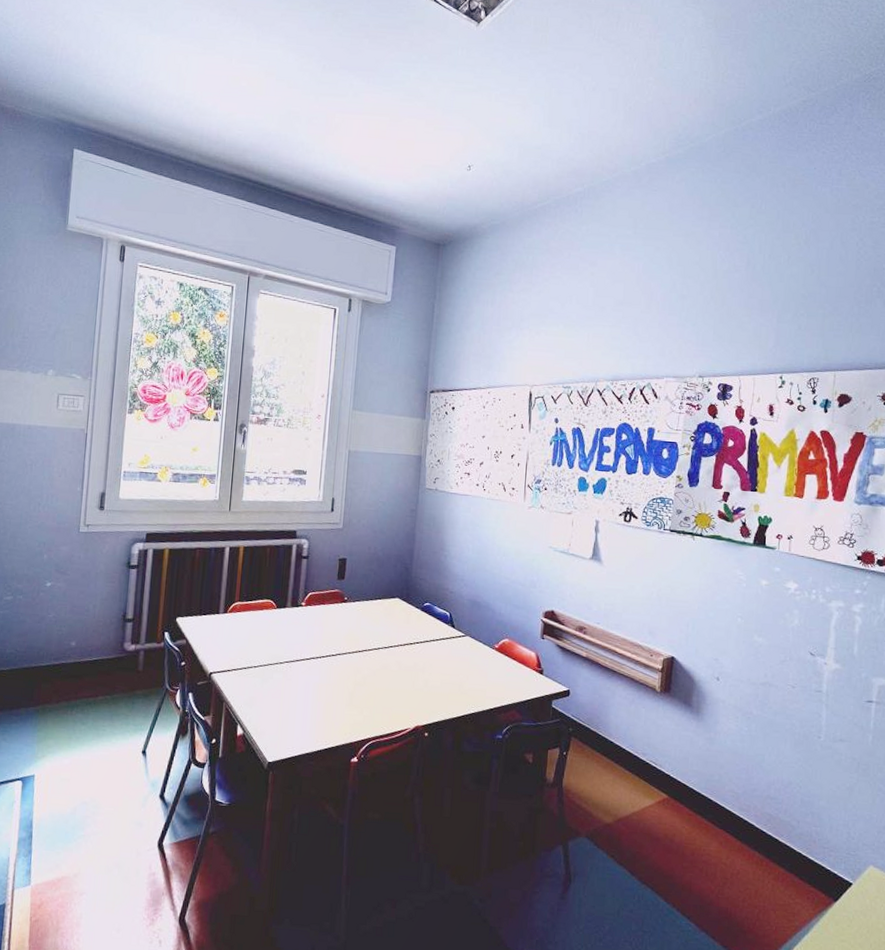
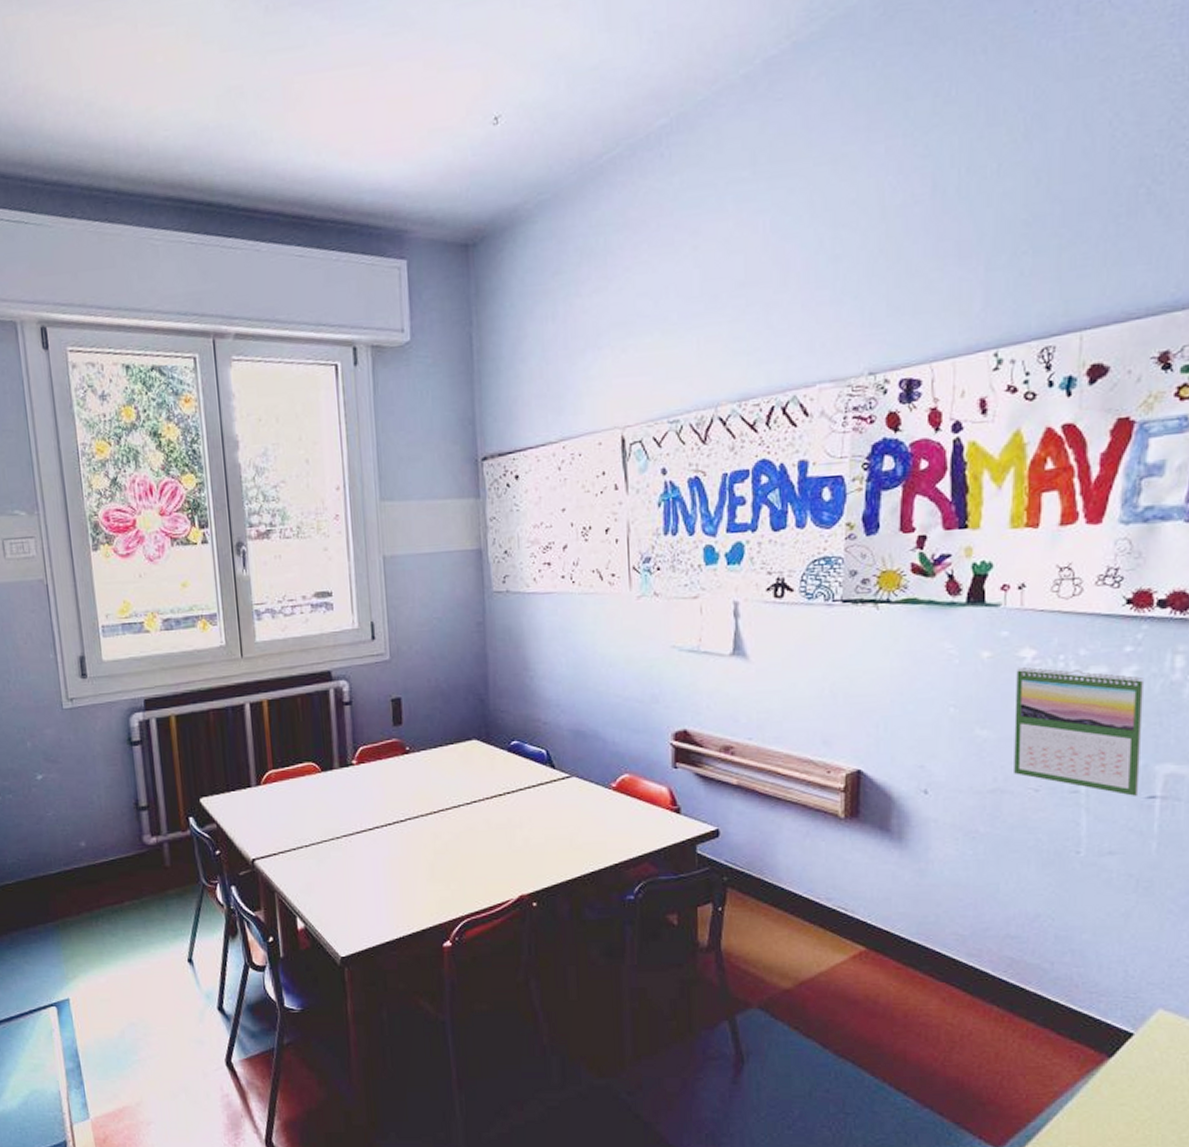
calendar: none [779,594,867,699] -> present [1014,666,1143,796]

